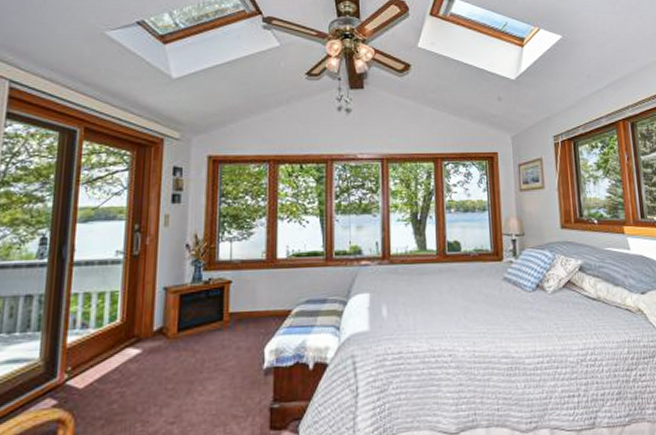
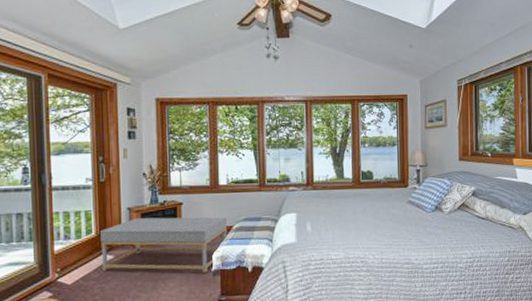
coffee table: none [124,298,284,372] -> present [100,217,227,273]

